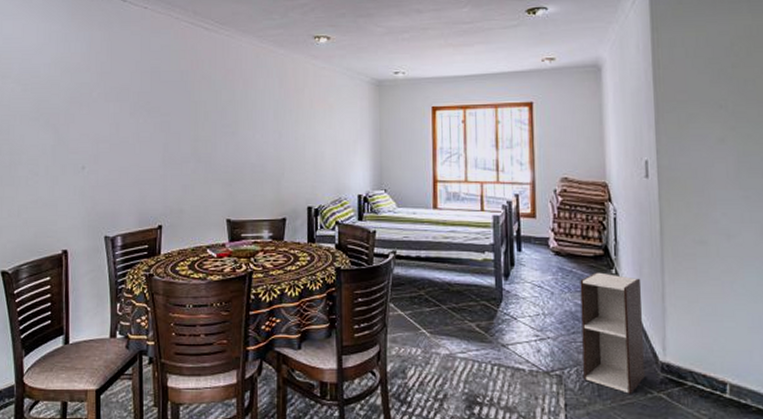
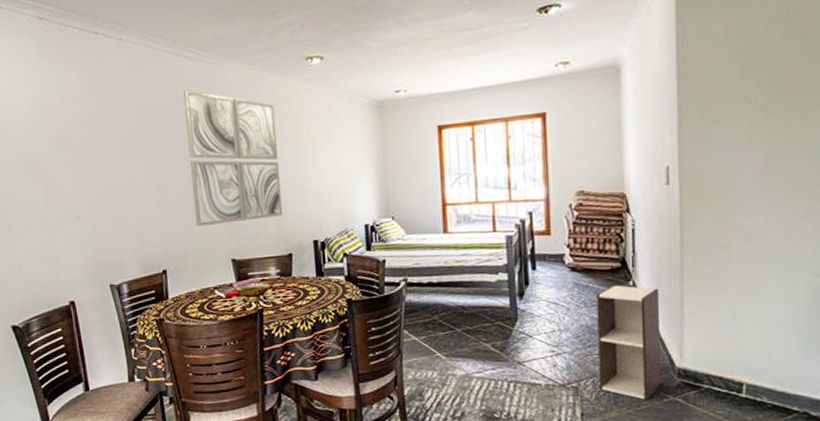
wall art: none [196,57,281,186] -> present [183,90,283,227]

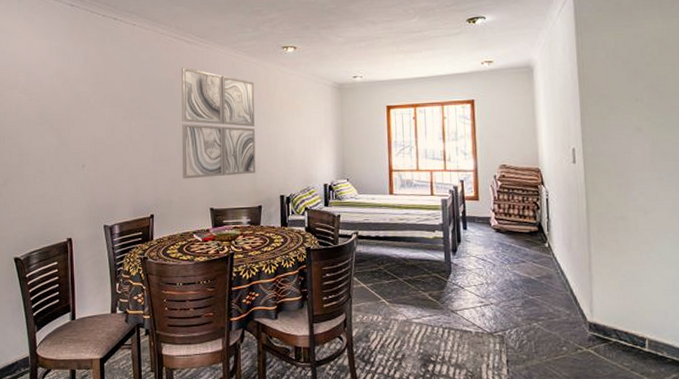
shelf unit: present [596,285,661,400] -> none [518,246,575,350]

